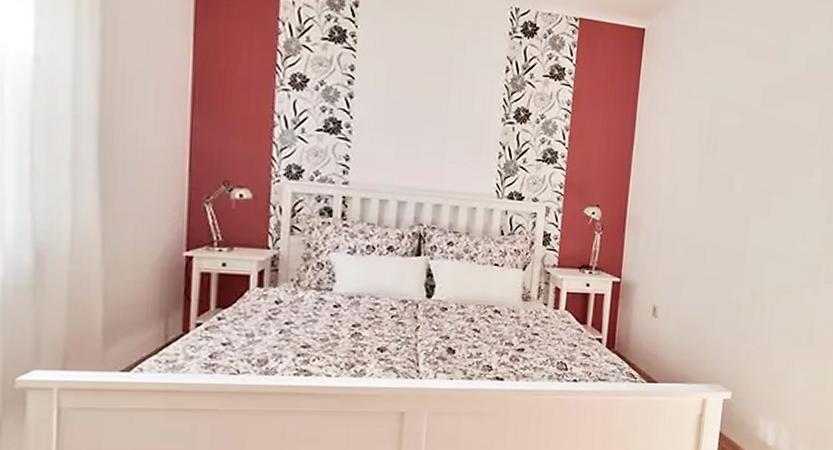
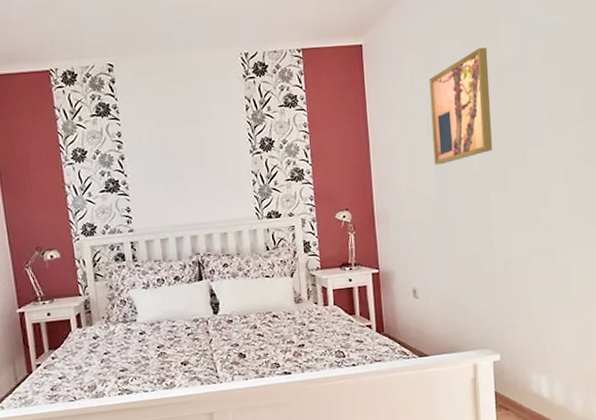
wall art: none [699,61,773,177] -> present [429,48,492,165]

